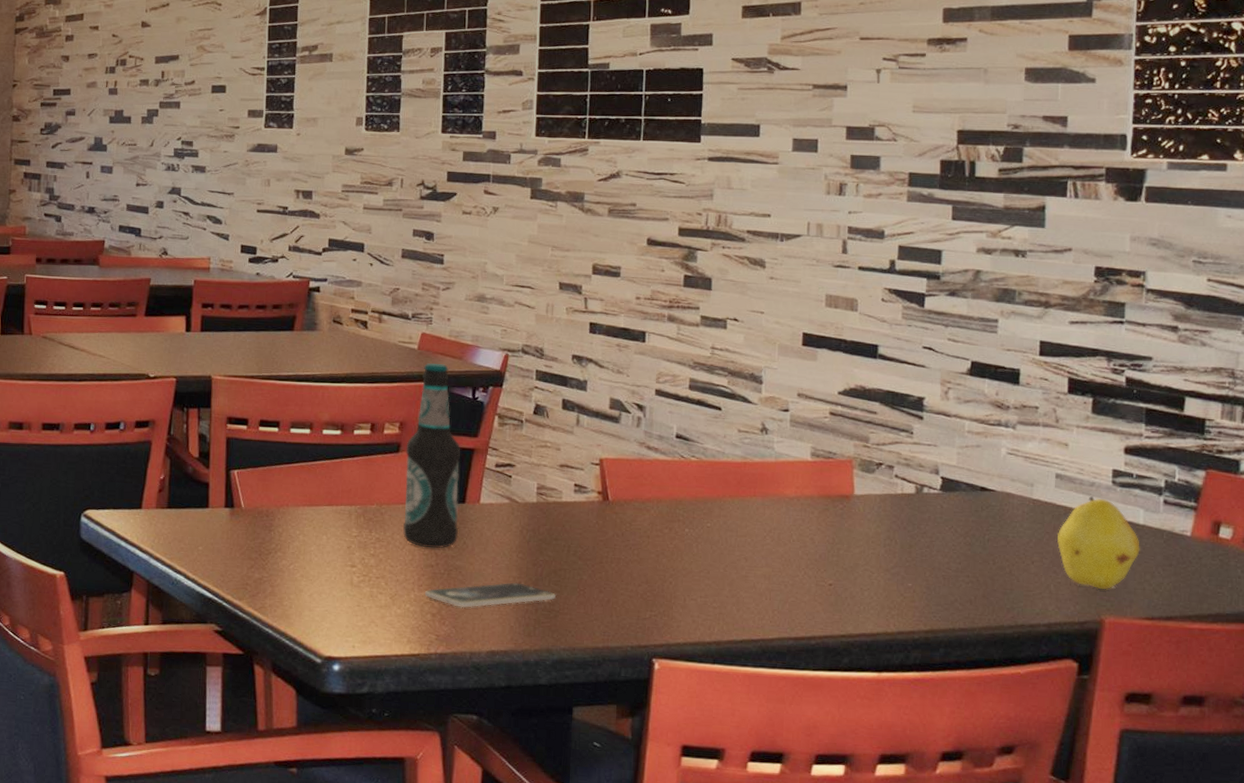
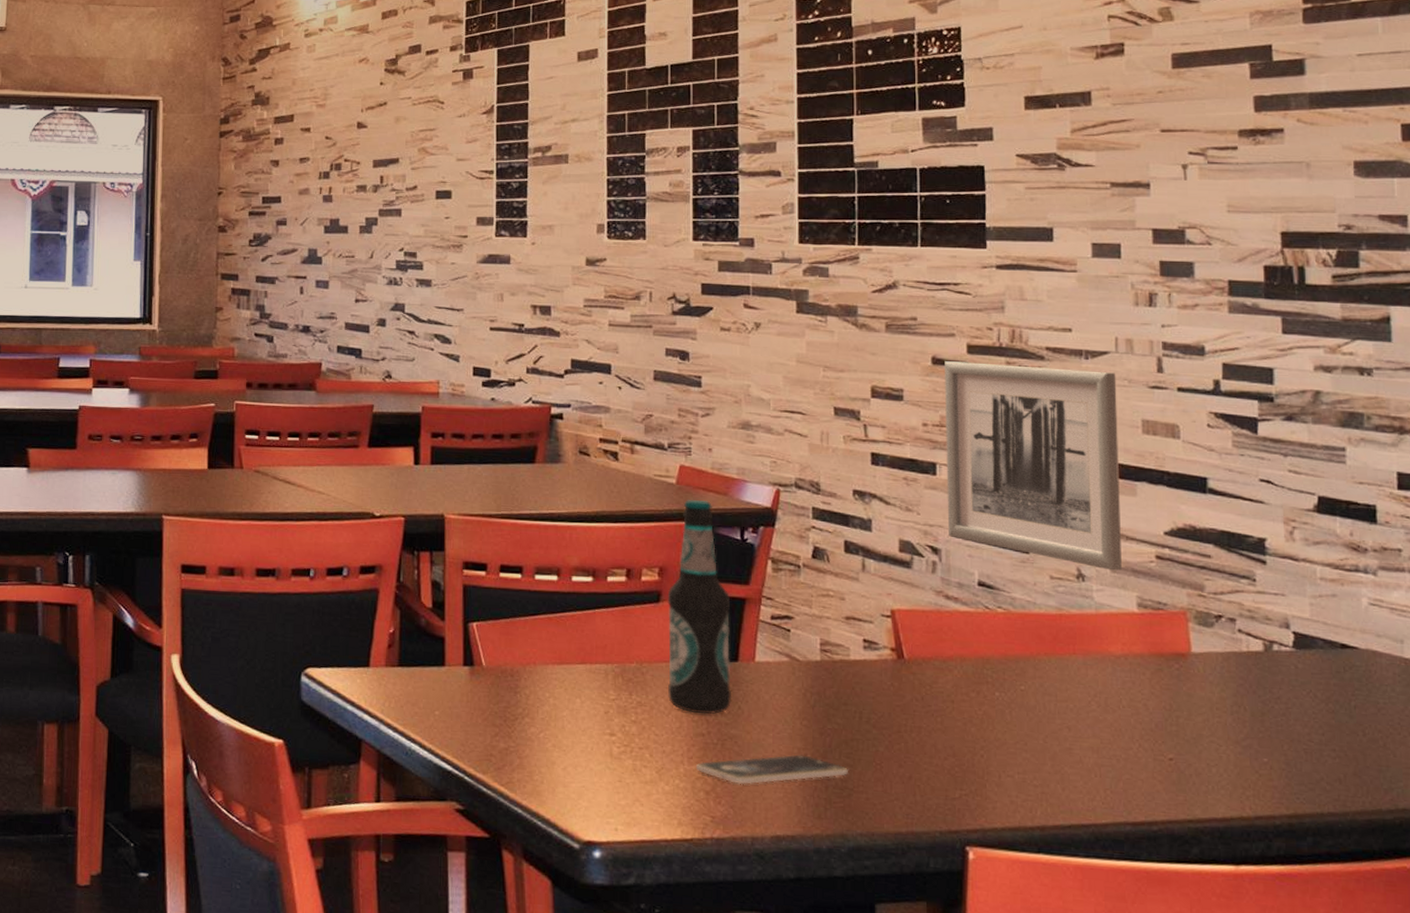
wall art: none [652,242,806,425] -> present [945,361,1122,571]

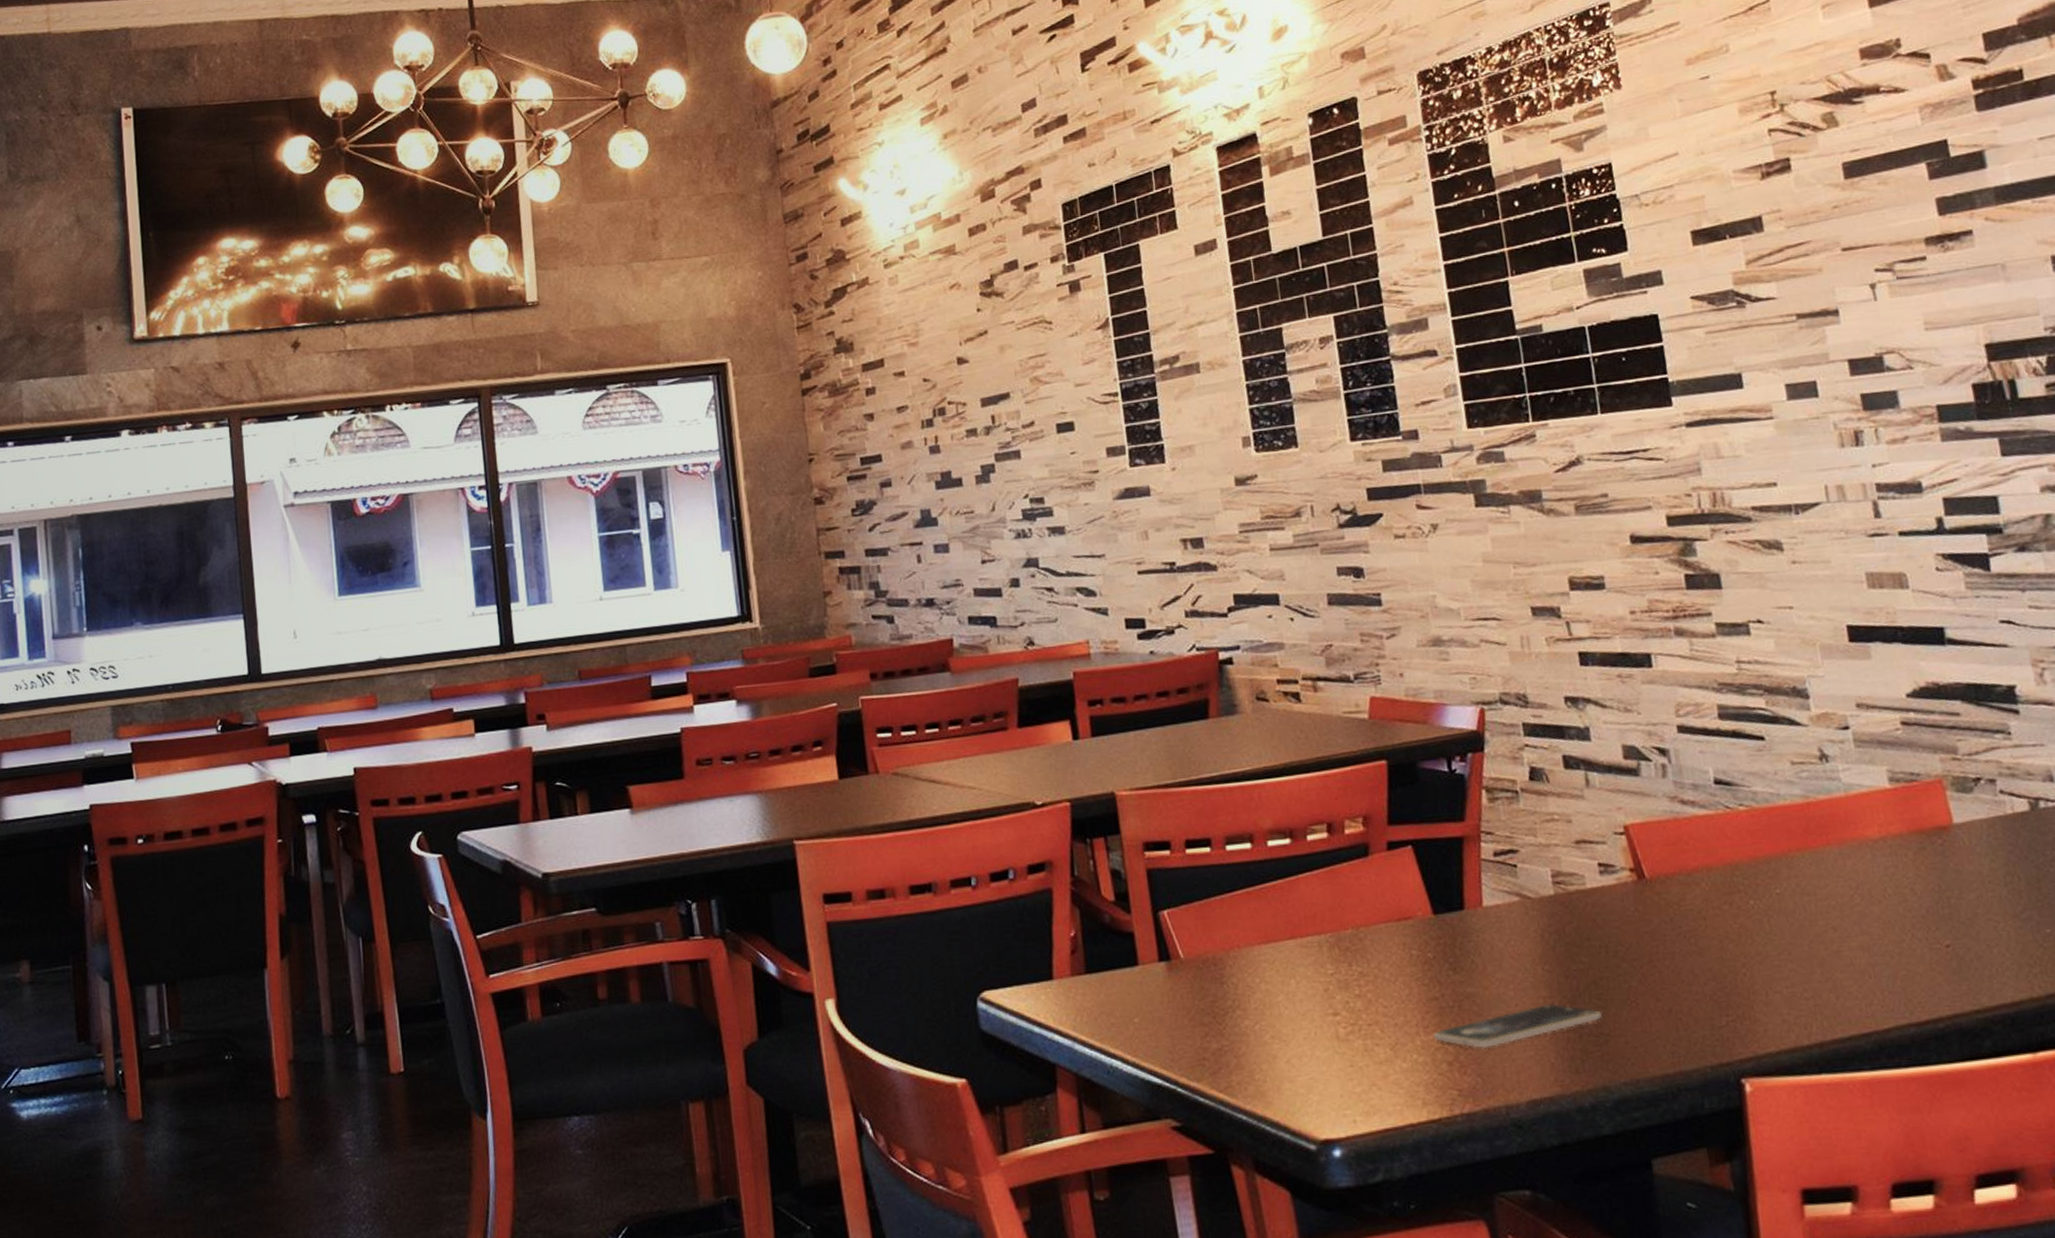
bottle: present [667,500,732,714] -> none [1375,733,1463,976]
wall art: present [945,361,1122,571] -> none [1644,525,1867,746]

